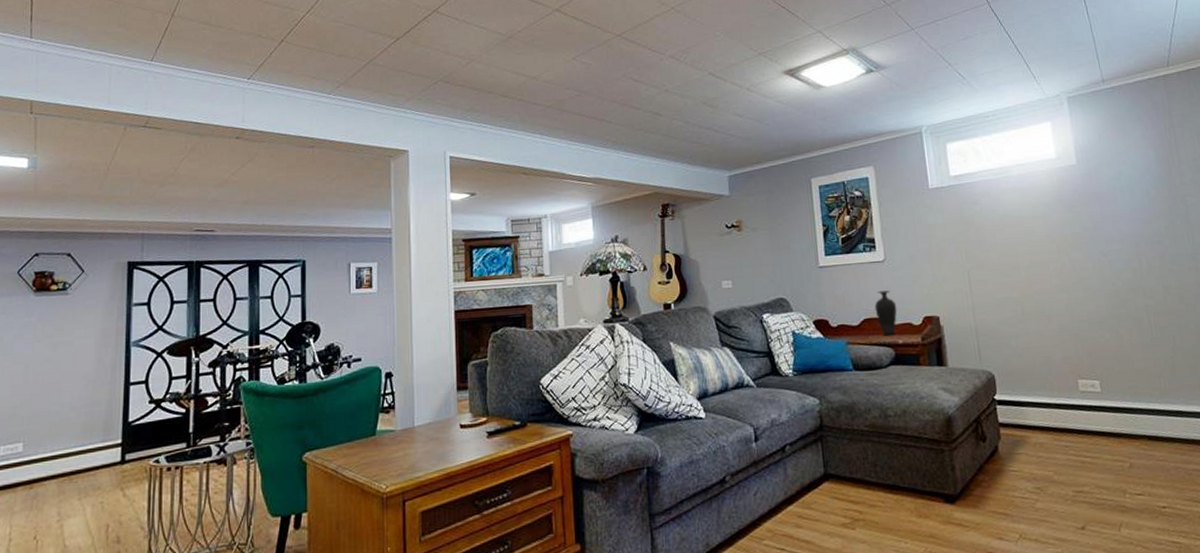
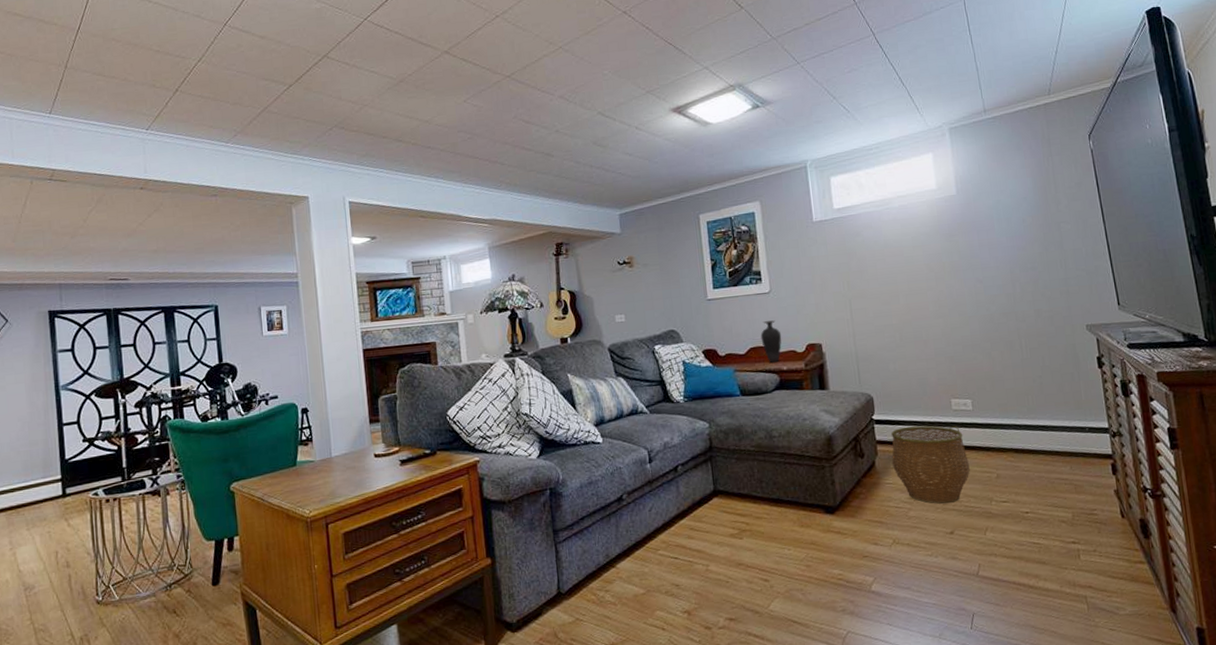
basket: none [1015,408,1102,495] -> present [891,425,971,504]

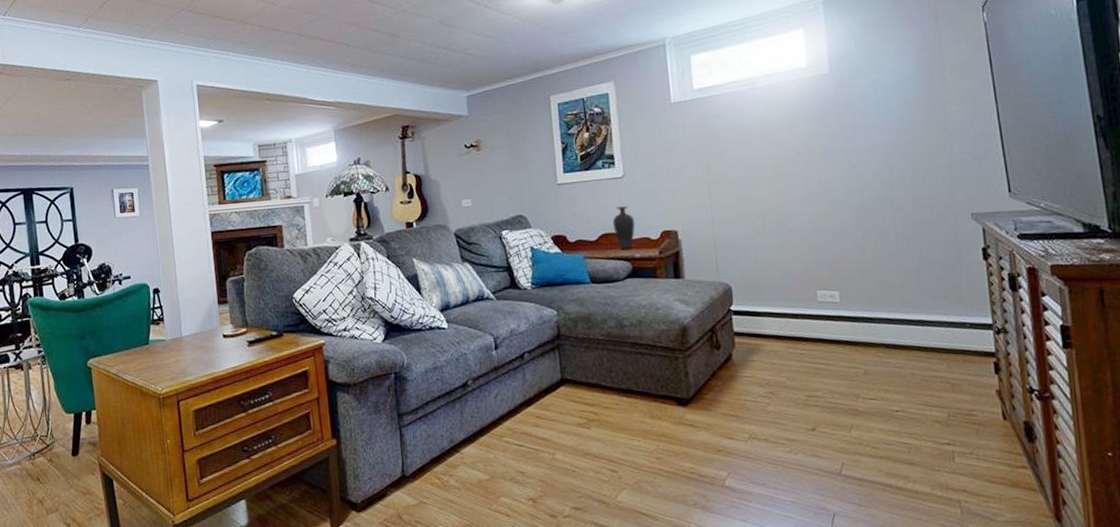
basket: present [891,425,971,504] -> none [750,317,836,399]

